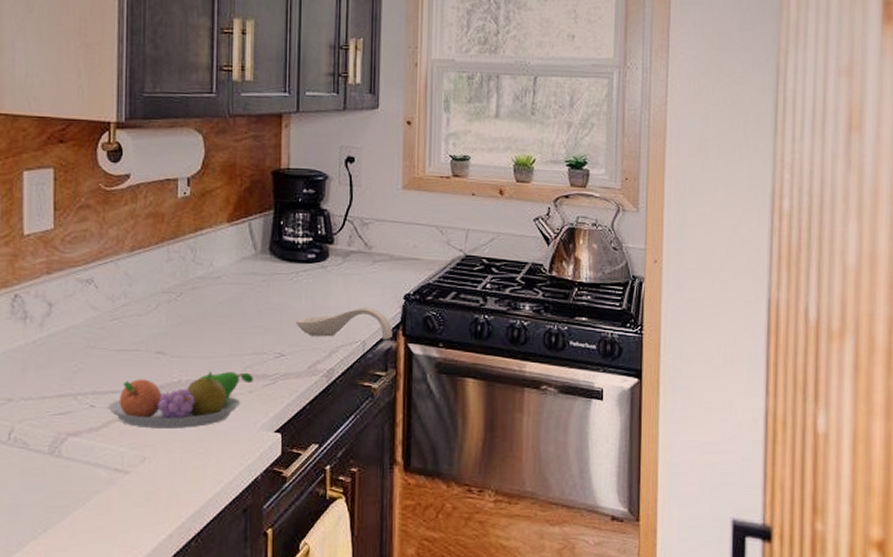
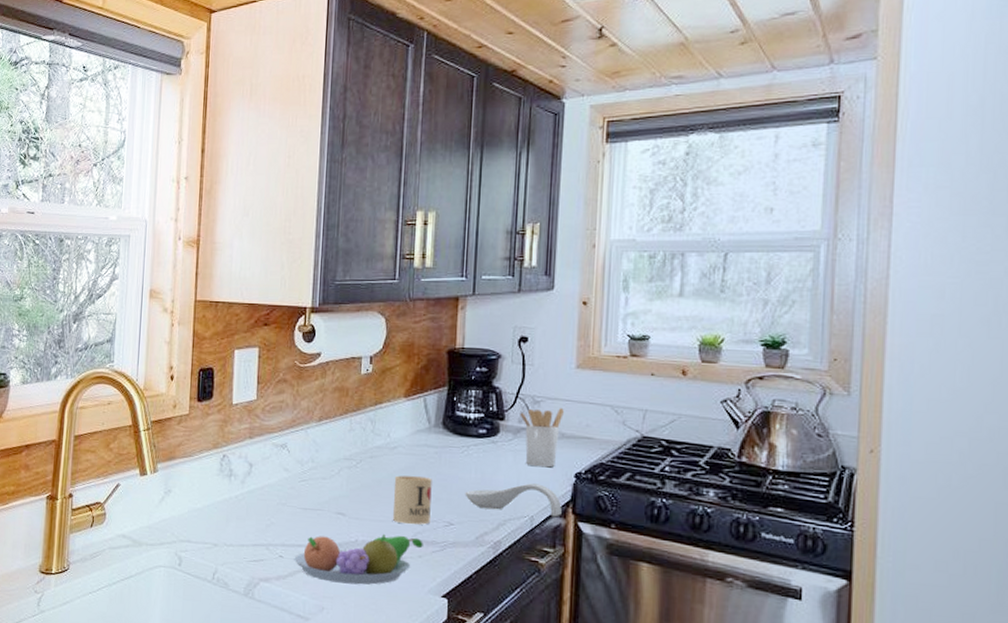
mug: none [219,307,261,358] -> present [393,475,432,525]
utensil holder: none [349,230,392,291] -> present [520,408,564,468]

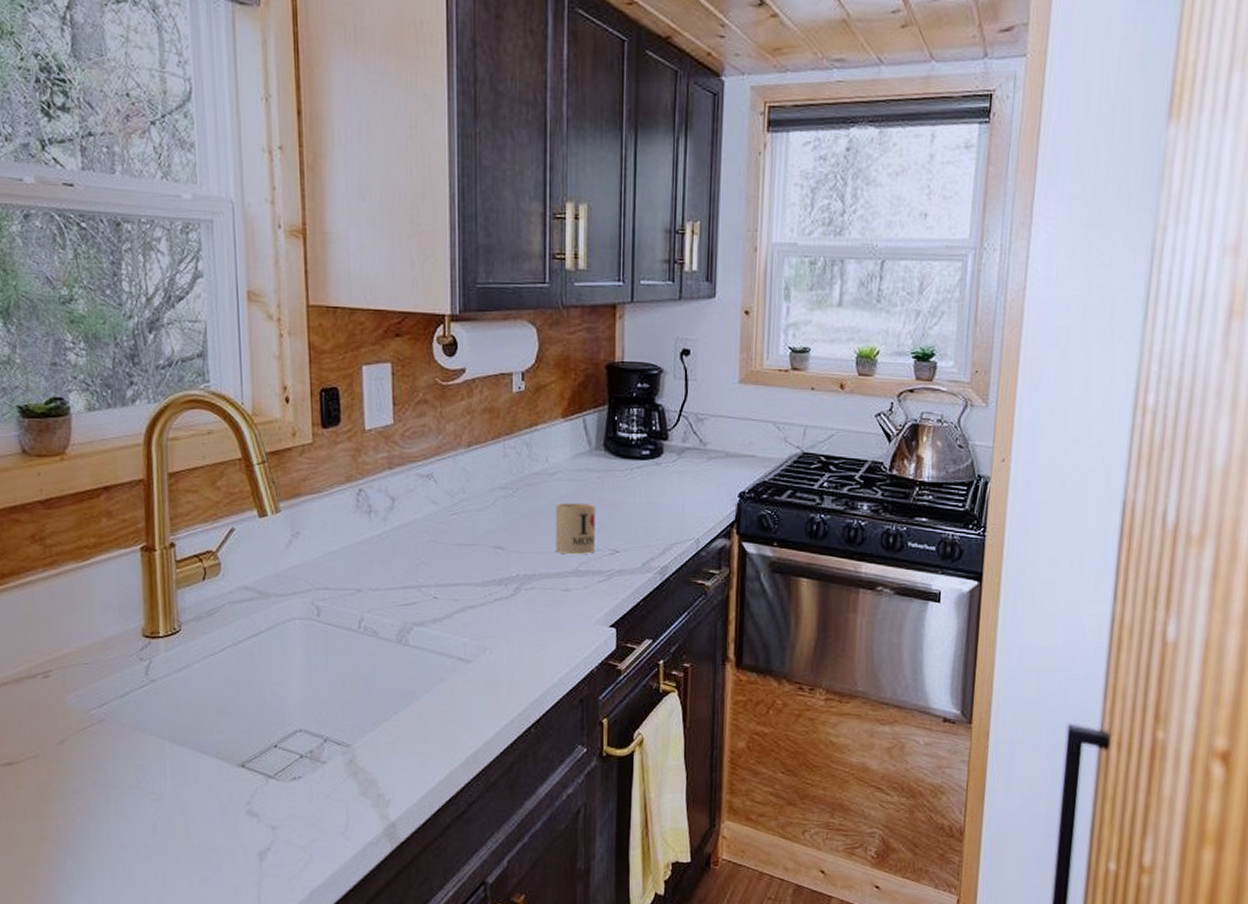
fruit bowl: present [294,533,423,585] -> none [450,566,589,621]
spoon rest: present [465,483,562,517] -> none [630,505,727,539]
utensil holder: present [520,408,564,468] -> none [684,426,727,488]

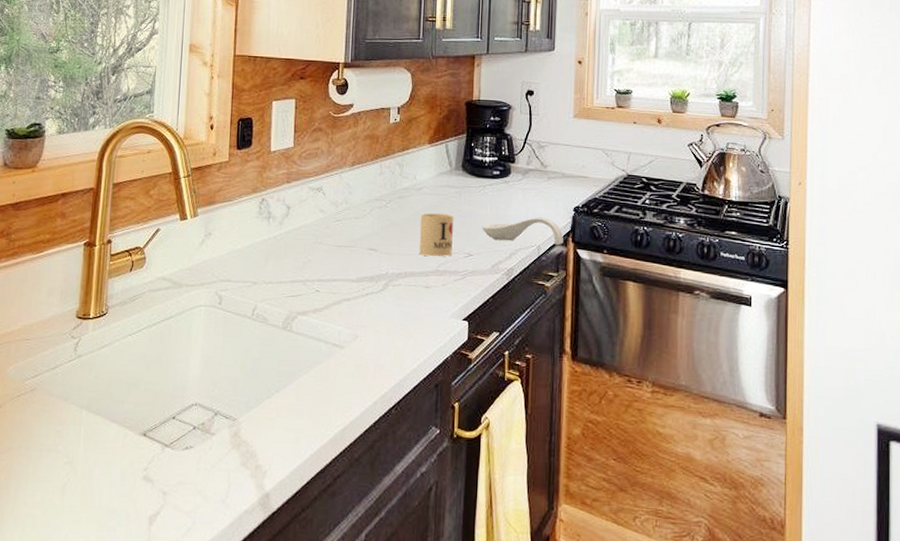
spoon rest: none [630,505,727,539] -> present [482,217,564,246]

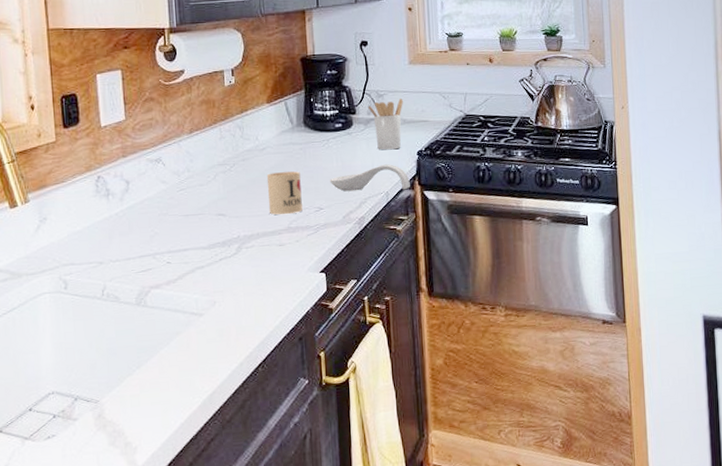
utensil holder: none [528,152,564,203] -> present [368,99,403,150]

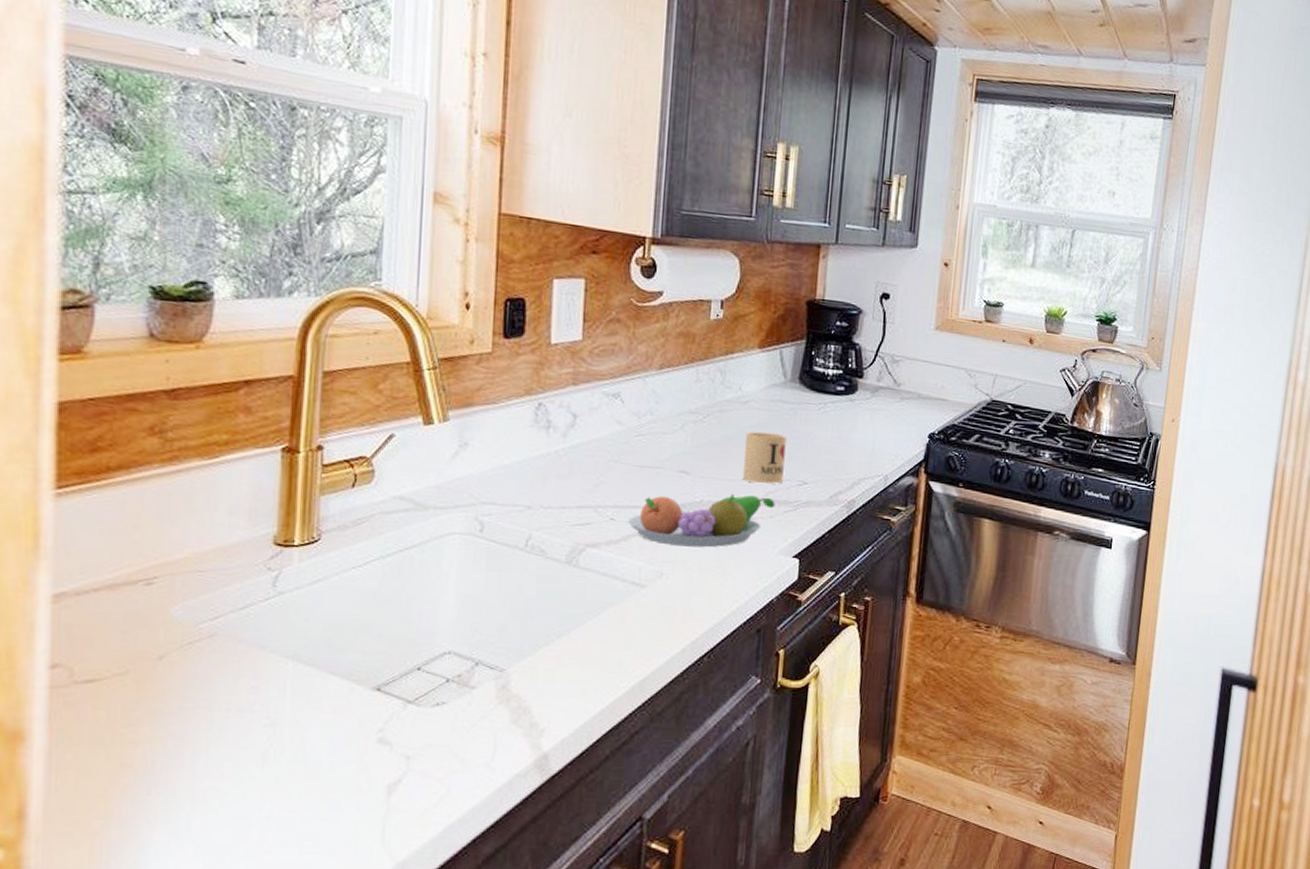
fruit bowl: none [181,225,299,278] -> present [628,493,775,548]
spoon rest: present [329,164,410,192] -> none [820,442,915,476]
utensil holder: present [368,99,403,150] -> none [879,368,921,428]

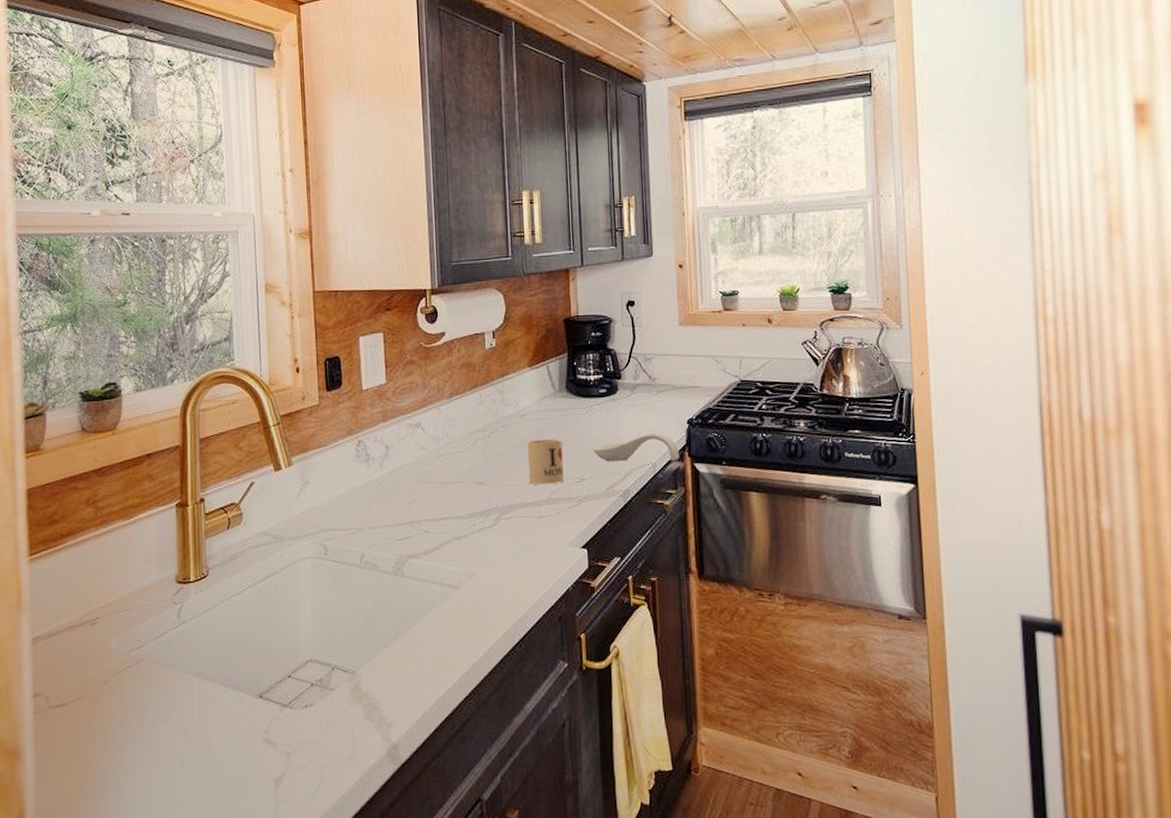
fruit bowl: present [628,493,775,548] -> none [439,496,560,549]
spoon rest: none [820,442,915,476] -> present [593,433,679,462]

